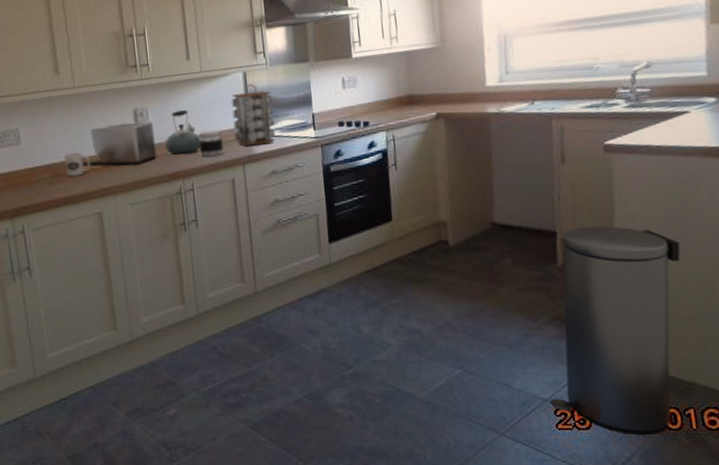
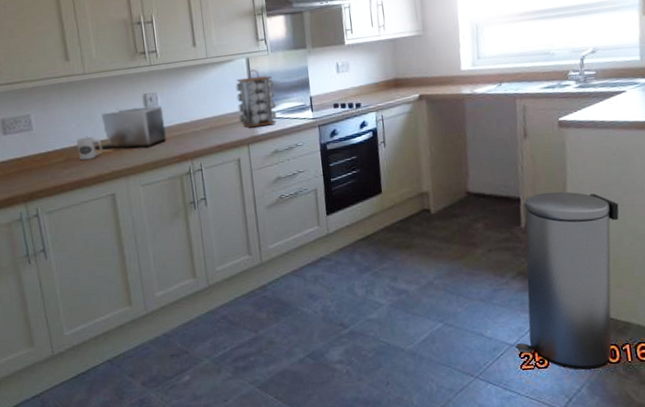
kettle: present [165,110,201,155] -> none [174,94,208,138]
jar: present [199,129,224,157] -> none [206,112,230,138]

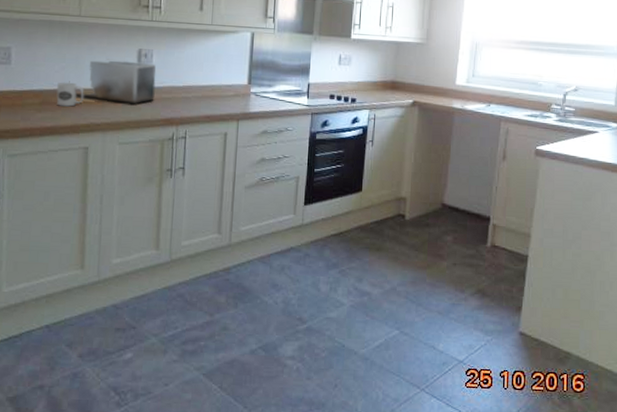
spice rack: present [235,69,277,128] -> none [233,45,274,105]
pedal bin: present [515,191,619,370] -> none [464,215,577,395]

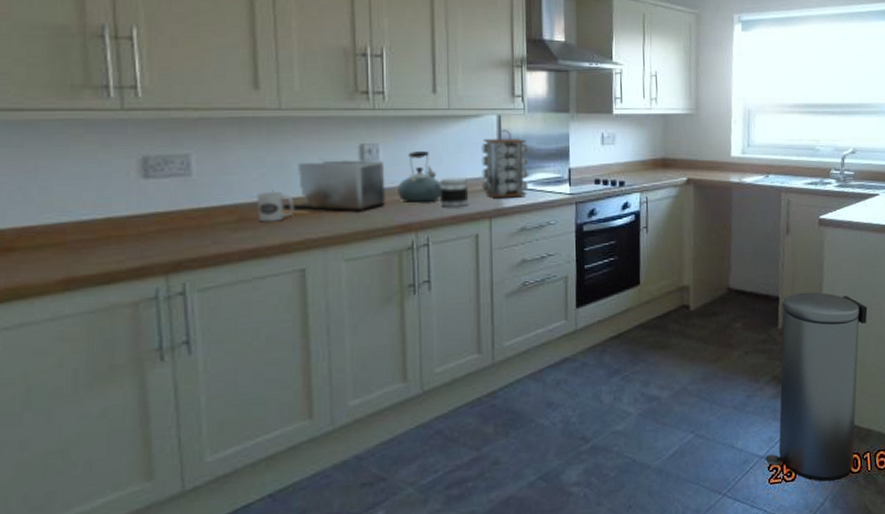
kettle: none [165,58,201,103] -> present [398,151,442,204]
jar: none [198,82,222,108] -> present [440,176,469,207]
spice rack: none [233,45,274,105] -> present [481,129,529,198]
pedal bin: none [464,215,577,395] -> present [765,292,868,482]

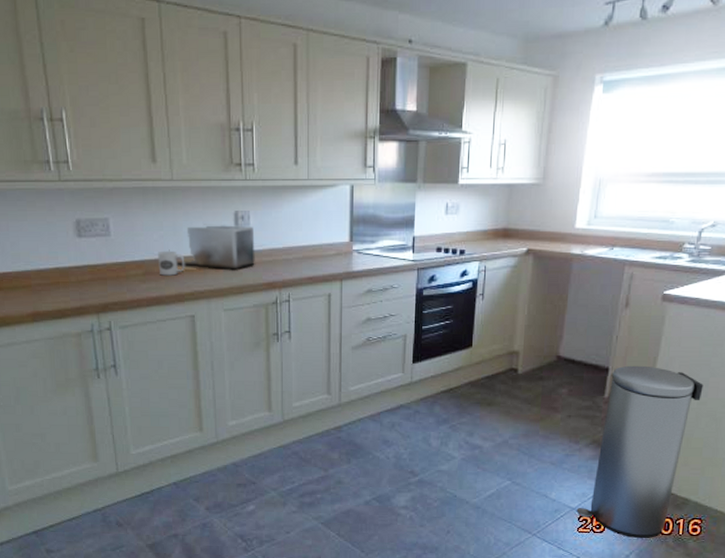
kettle: present [398,151,442,204] -> none [265,218,301,265]
jar: present [440,176,469,207] -> none [300,242,324,269]
spice rack: present [481,129,529,198] -> none [335,199,376,262]

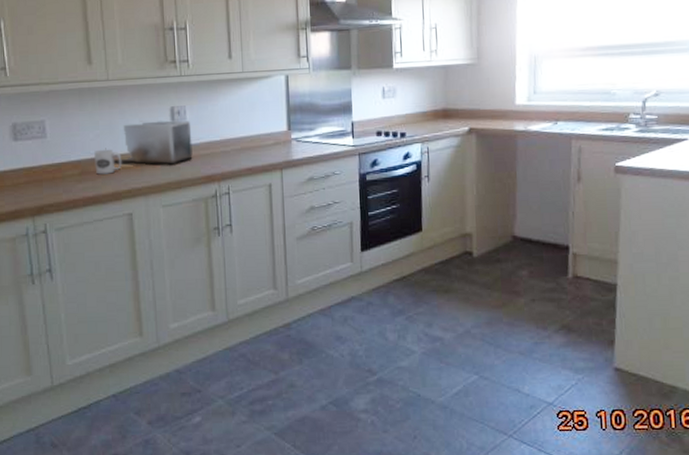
pedal bin: present [576,365,704,538] -> none [553,241,673,434]

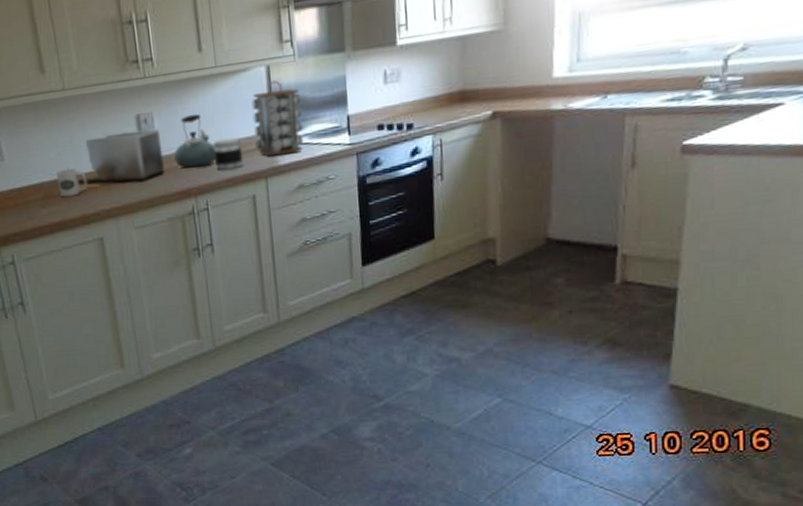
kettle: none [202,111,239,157] -> present [174,114,217,169]
jar: none [237,132,262,160] -> present [214,137,243,170]
spice rack: none [272,88,315,151] -> present [251,80,304,157]

